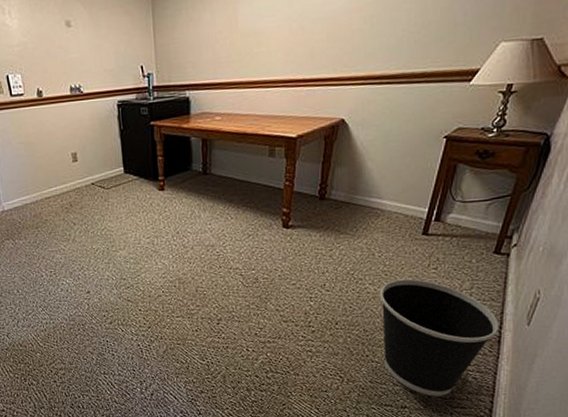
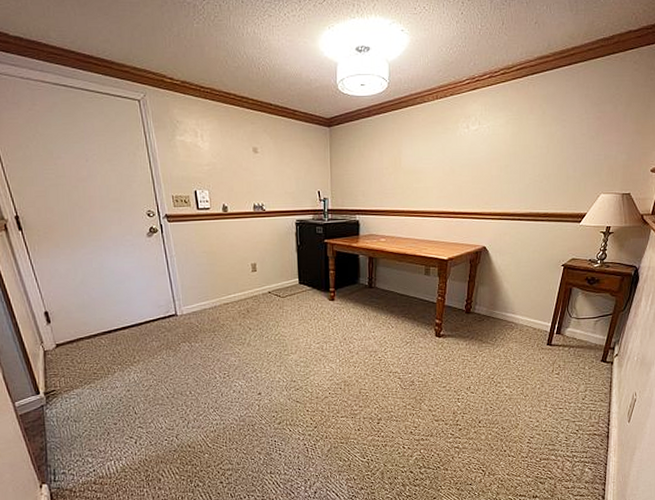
wastebasket: present [380,278,499,396] -> none [515,382,607,486]

